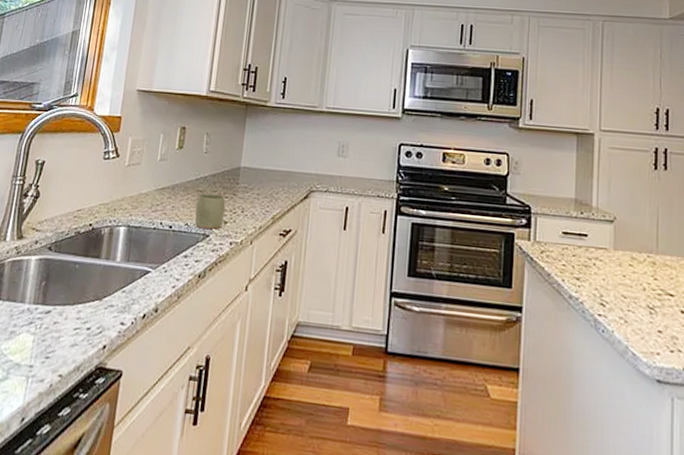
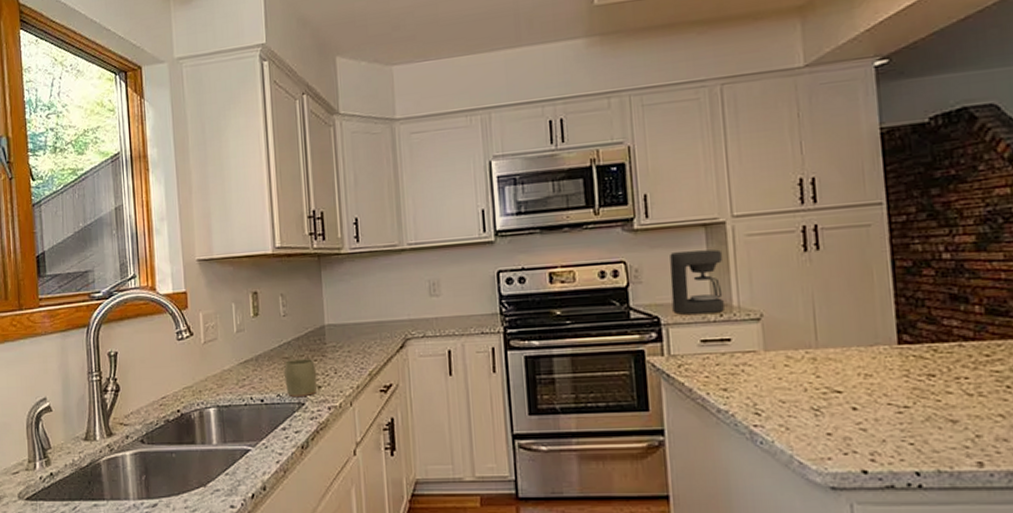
coffee maker: none [542,152,588,212] -> present [670,249,724,316]

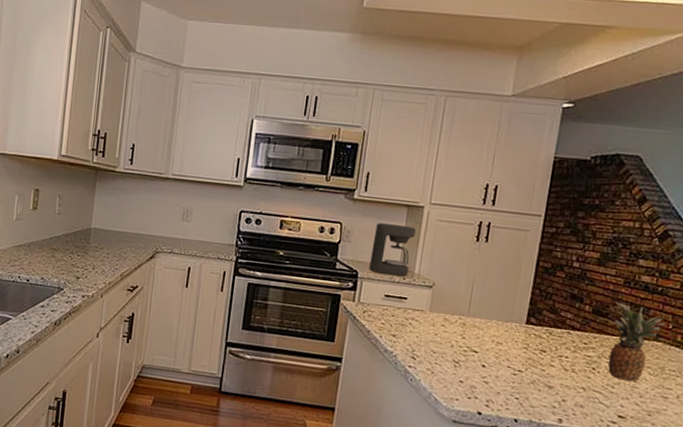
mug: present [284,359,318,397] -> none [49,251,78,284]

